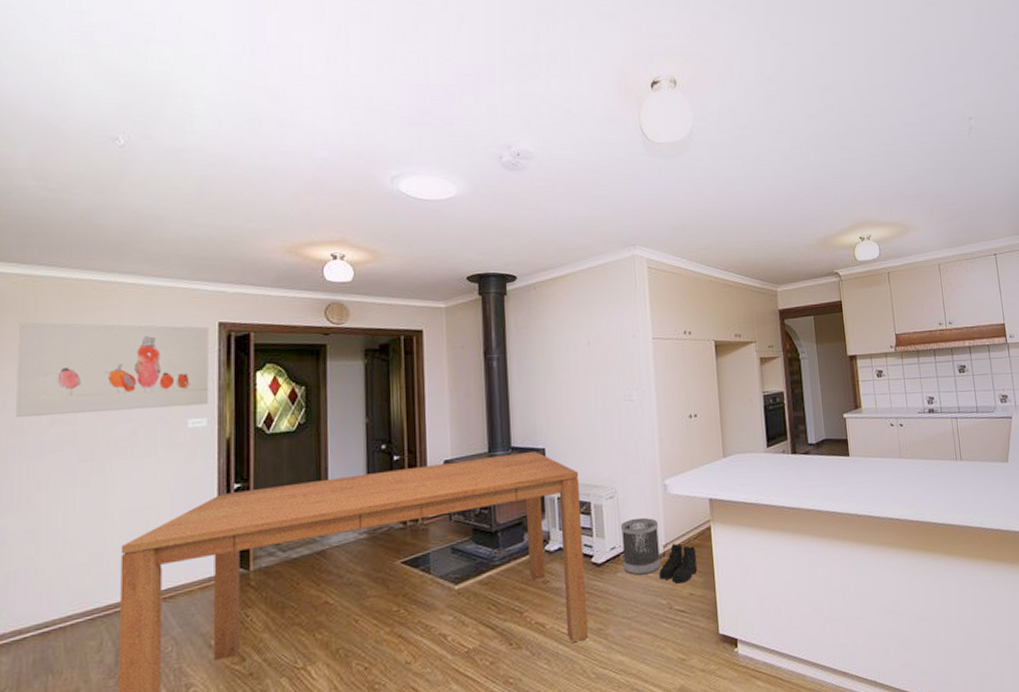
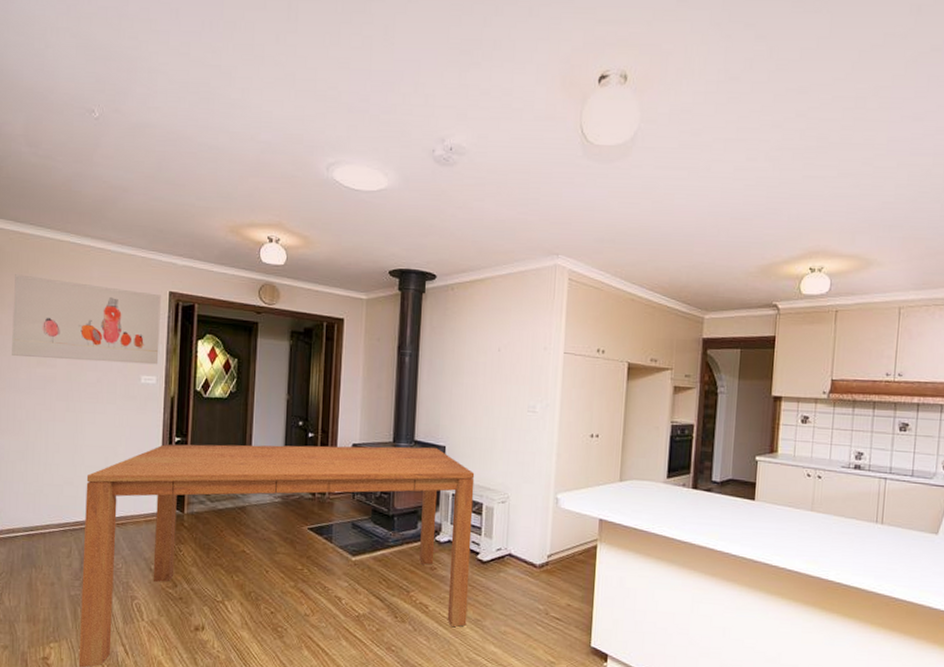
wastebasket: present [620,517,662,576] -> none [507,525,545,579]
boots: present [659,543,698,584] -> none [540,556,579,594]

